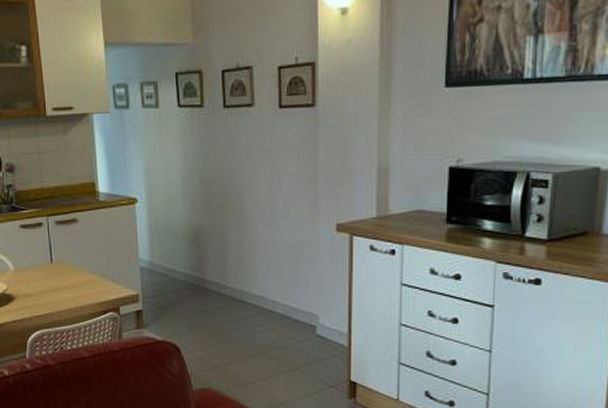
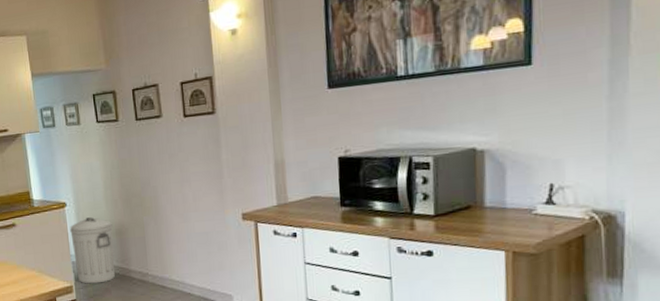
trash can: none [140,217,189,293] -> present [70,217,115,284]

